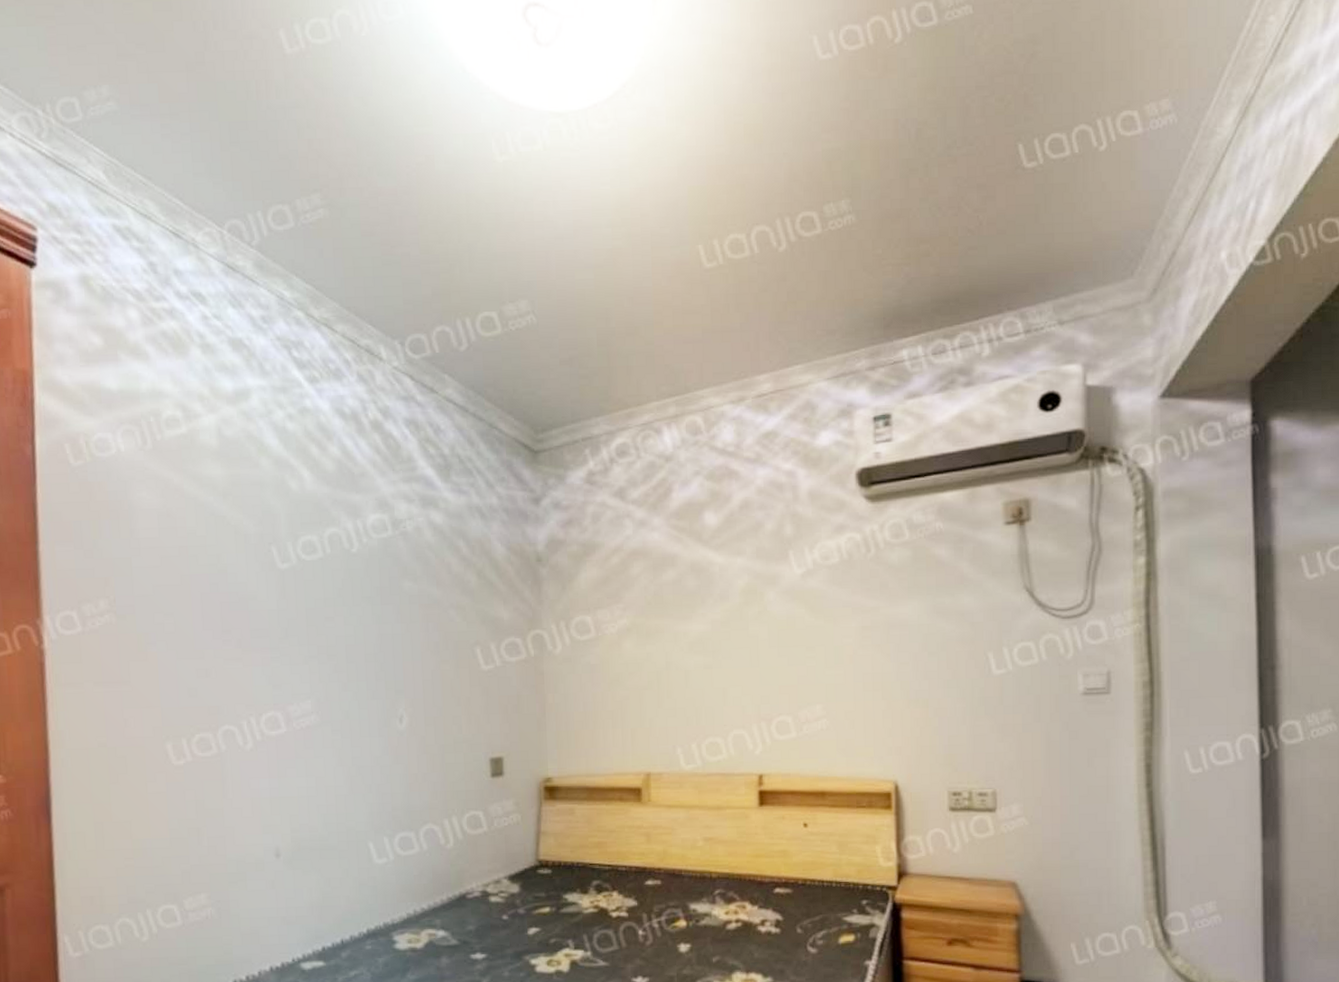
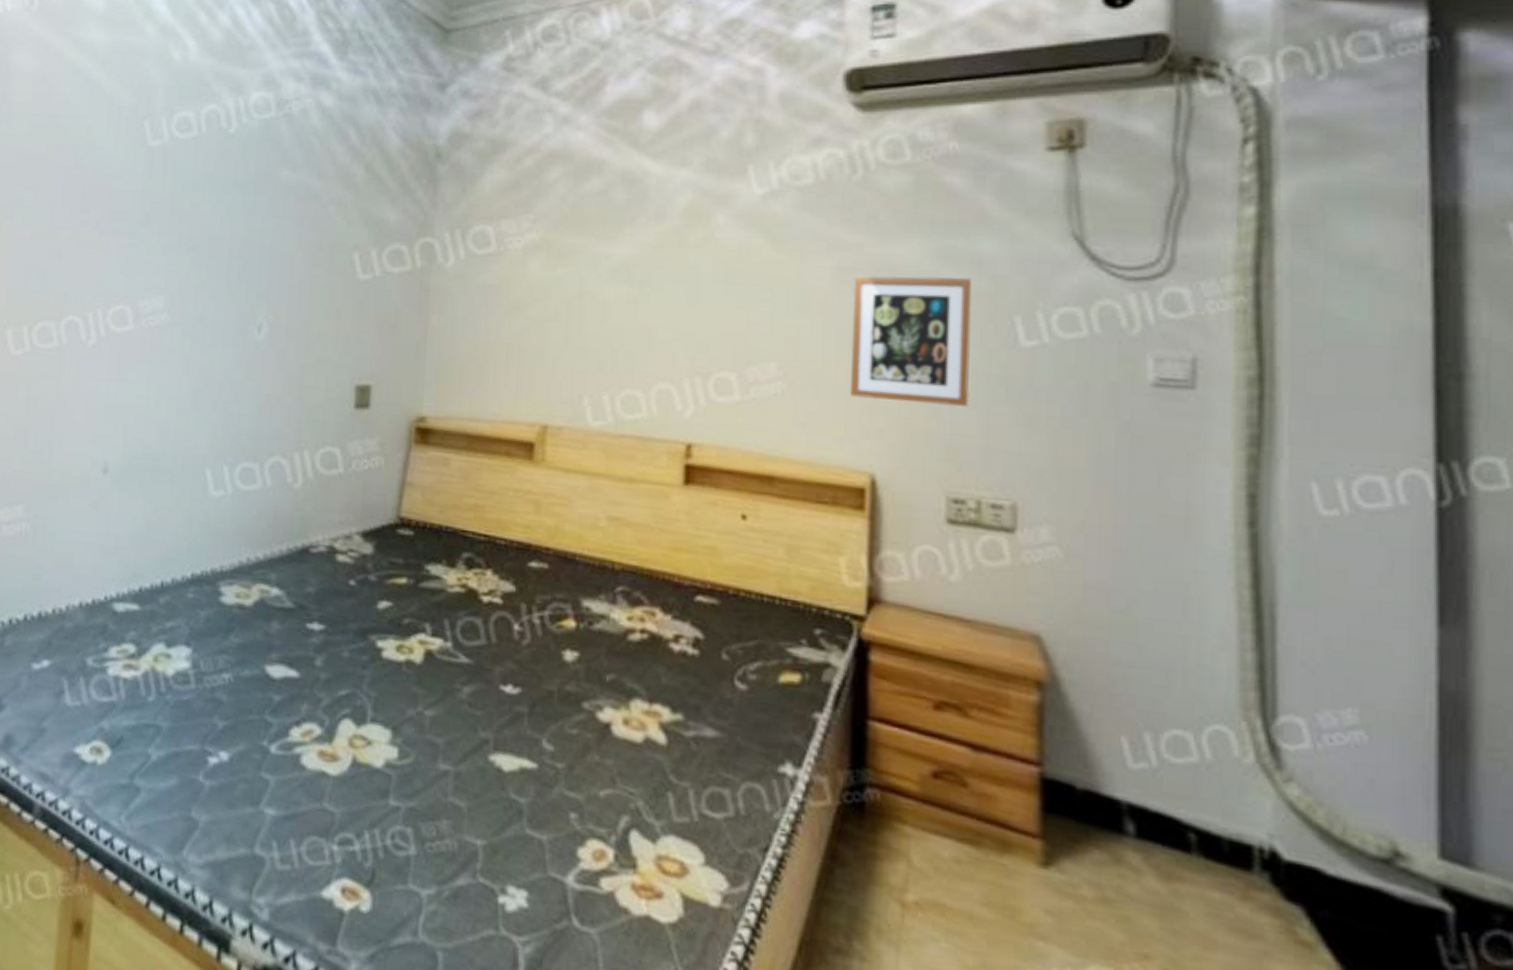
picture frame: none [873,626,960,726] -> present [849,275,972,408]

